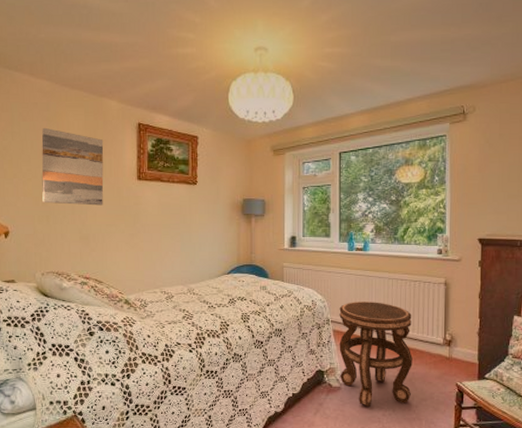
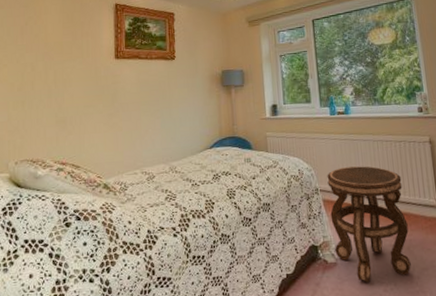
wall art: present [41,127,104,206] -> none [18,13,81,89]

